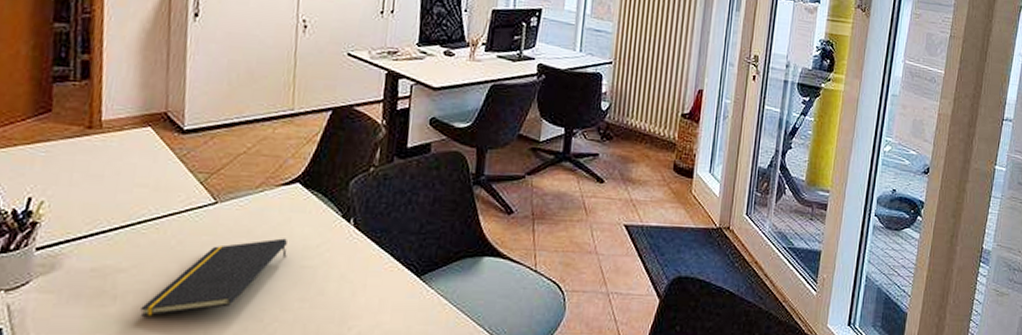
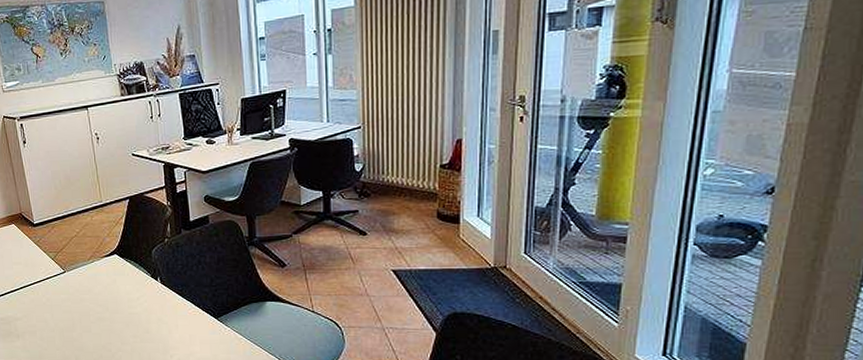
notepad: present [140,238,287,317] -> none [34,294,118,348]

